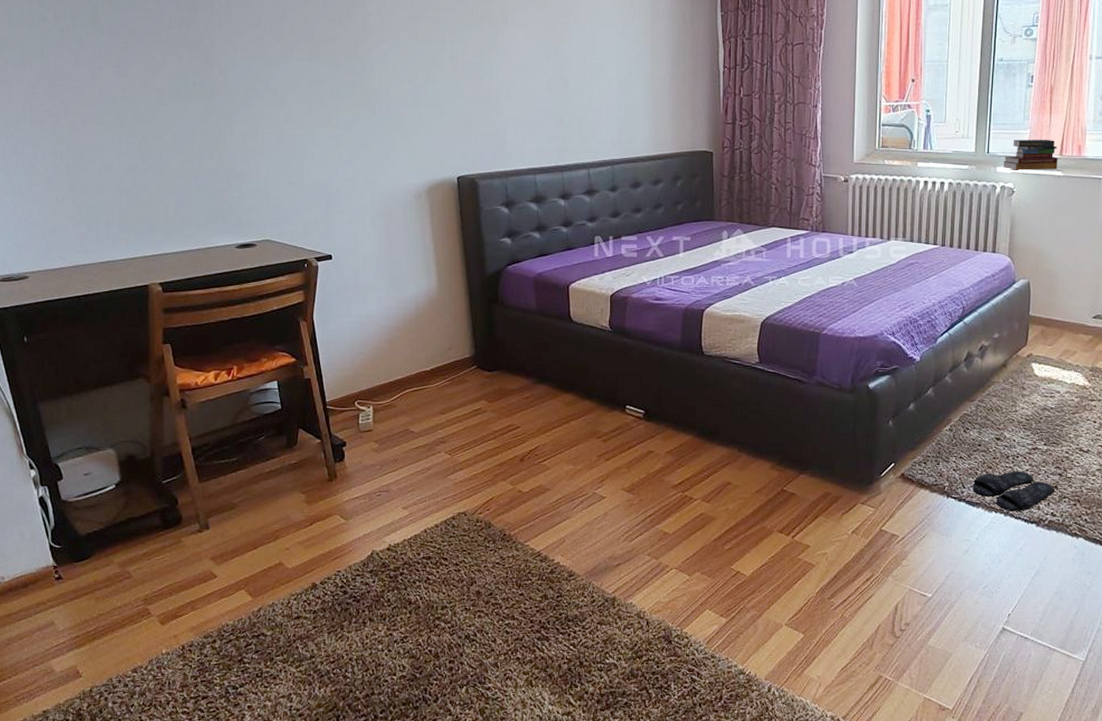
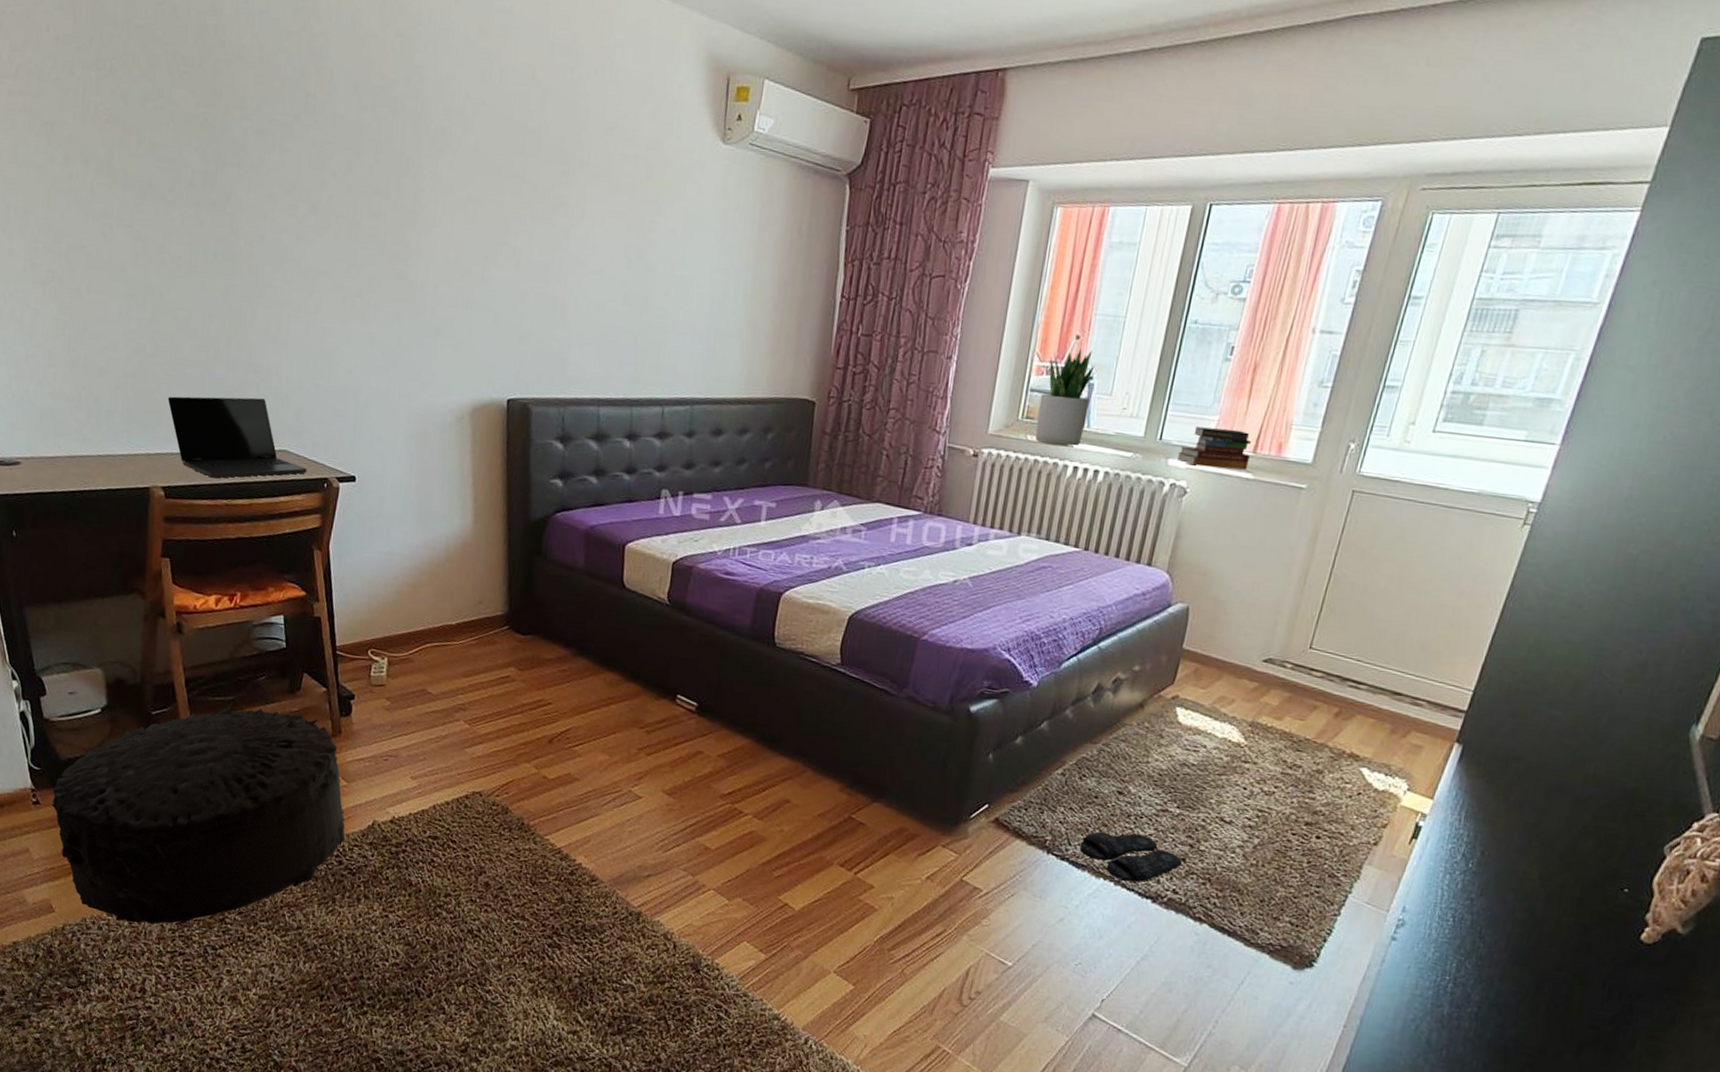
pouf: none [73,465,347,676] -> present [51,706,345,925]
laptop: none [160,198,289,270] -> present [167,396,307,478]
planter: none [891,88,931,166] -> present [1035,348,1095,447]

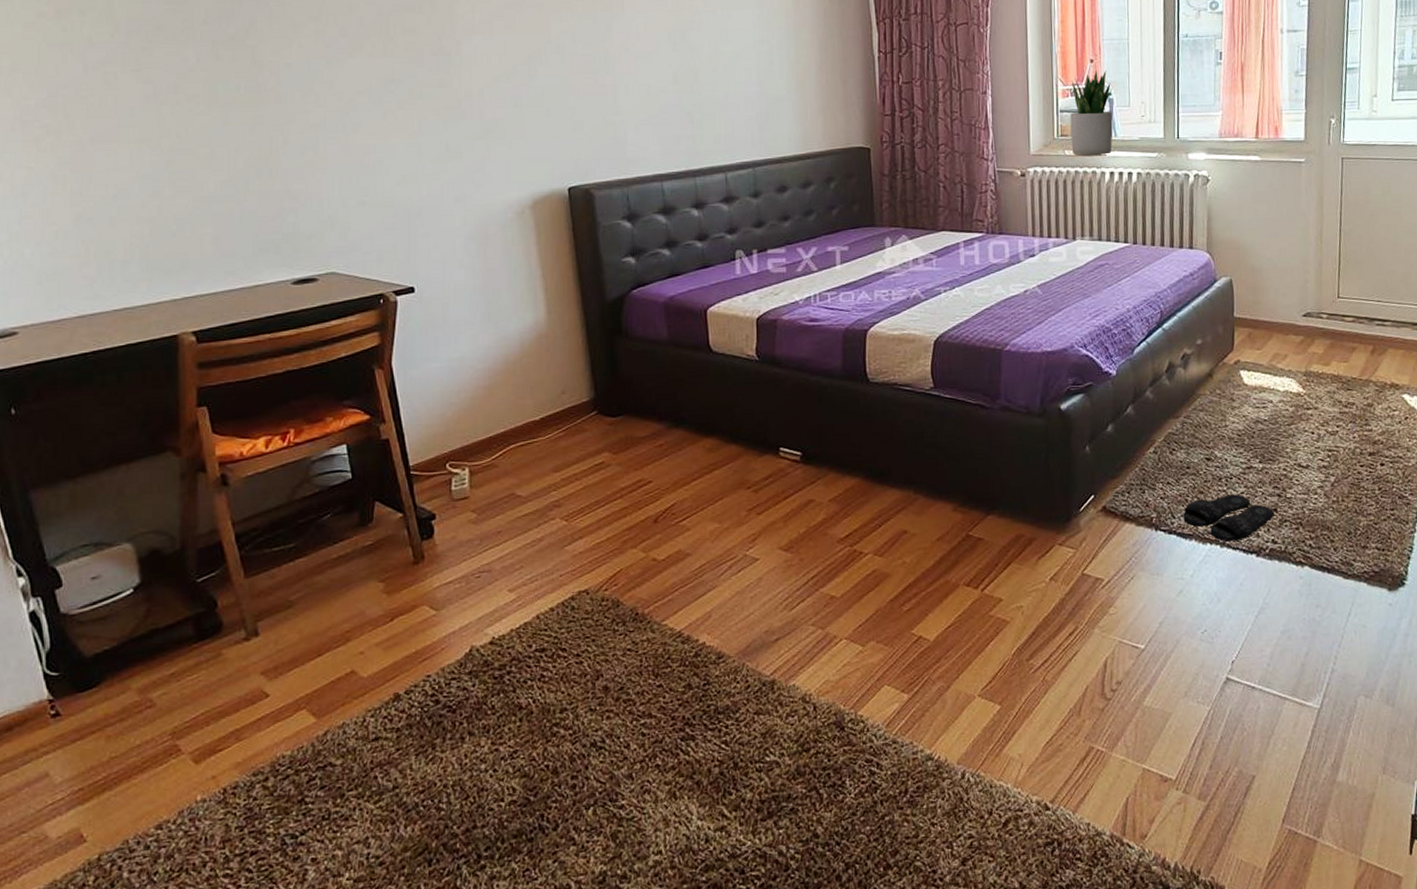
pouf: present [51,706,345,925] -> none [76,546,439,833]
laptop: present [167,396,307,478] -> none [193,224,360,313]
books: present [1177,426,1251,470] -> none [1195,121,1254,156]

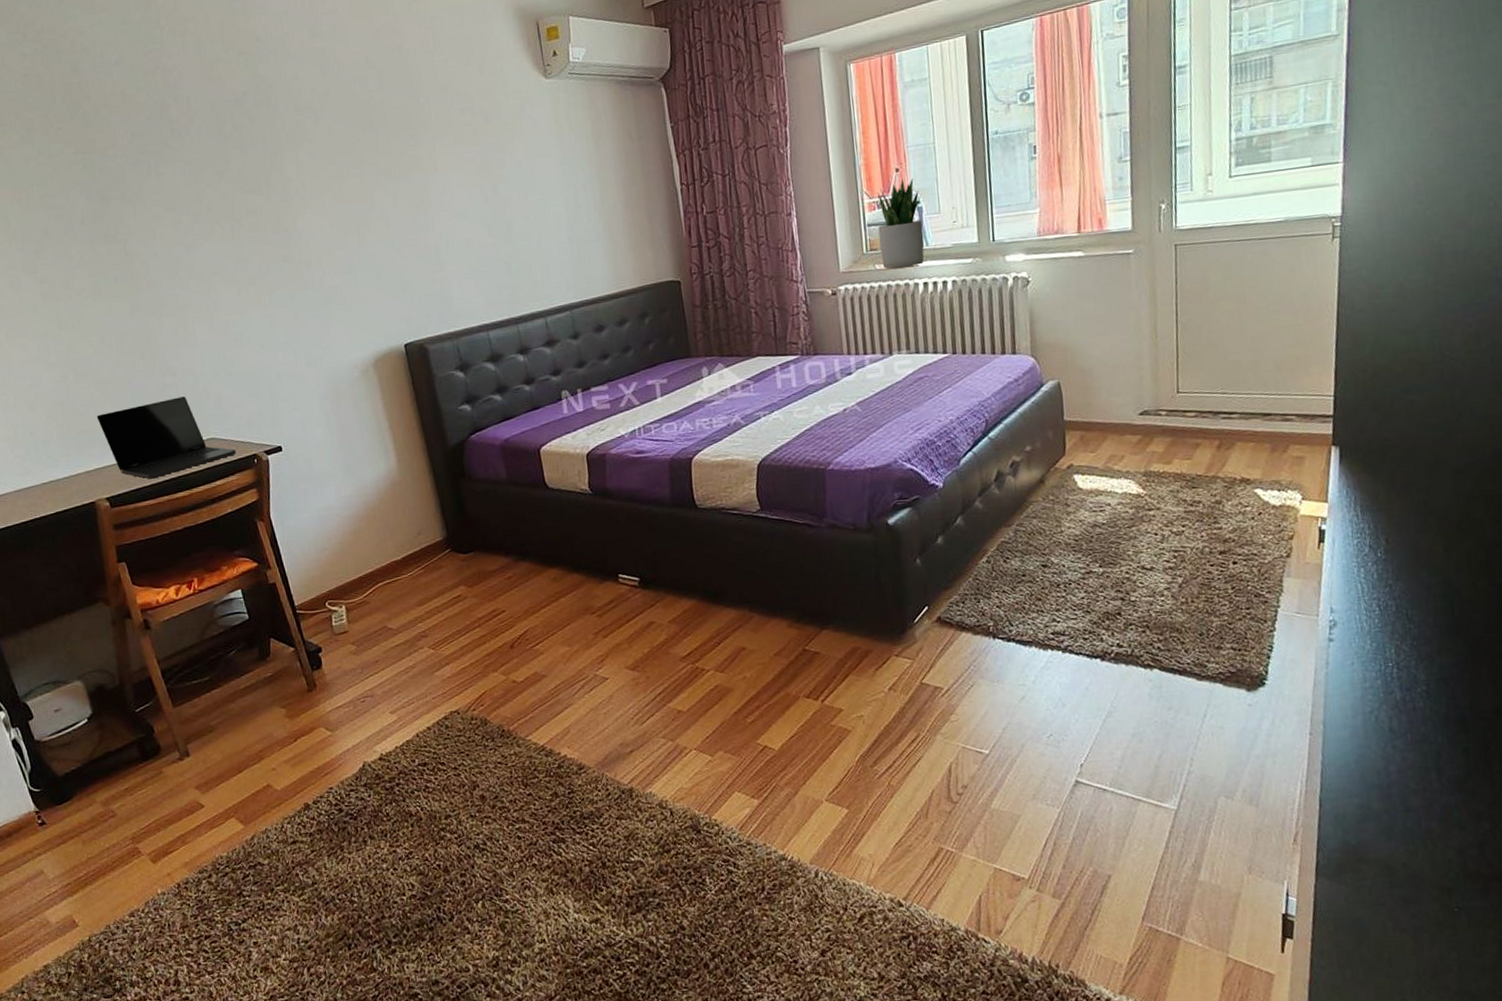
laptop: none [193,224,360,313] -> present [96,396,237,479]
slippers: present [1183,494,1274,541] -> none [1021,599,1118,647]

